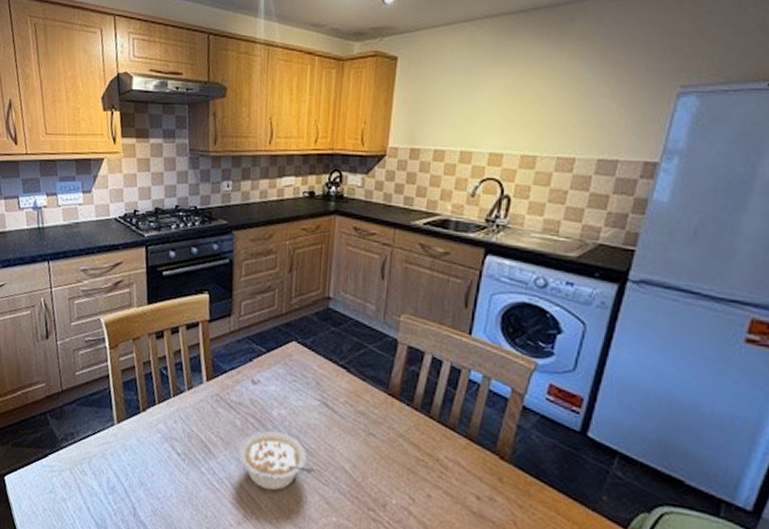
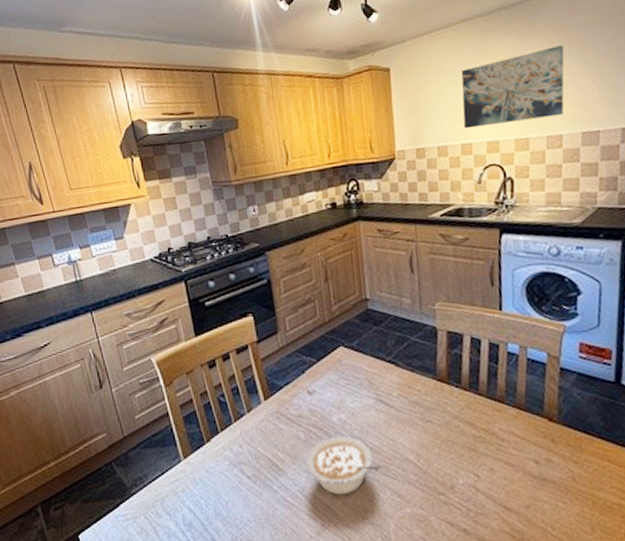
wall art: none [466,60,597,137] -> present [461,45,565,129]

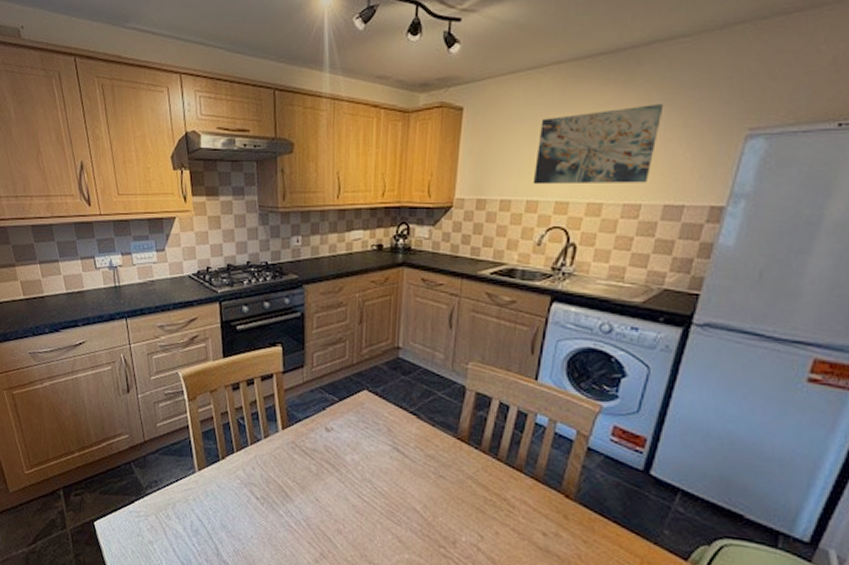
legume: present [306,436,382,495] -> none [315,475,388,531]

